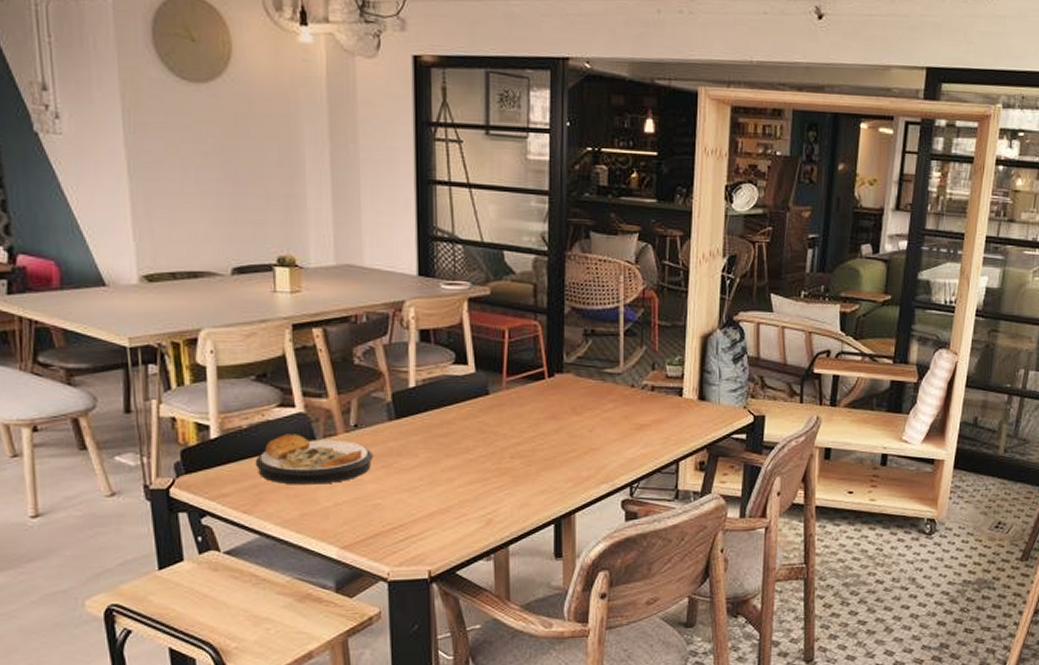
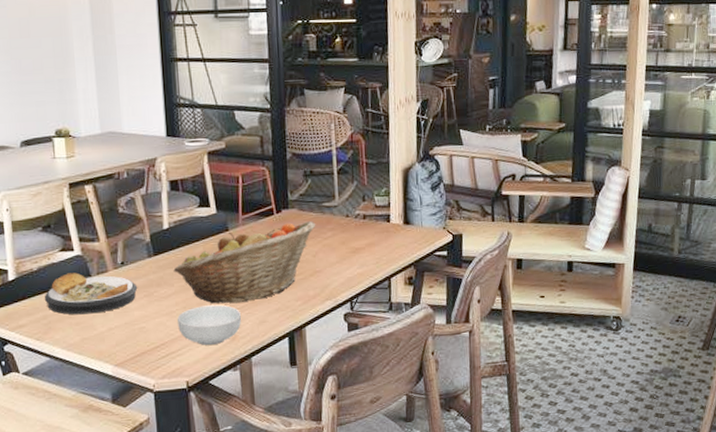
fruit basket: none [419,390,594,481] -> present [173,221,315,304]
cereal bowl: none [421,482,498,530] -> present [178,305,241,346]

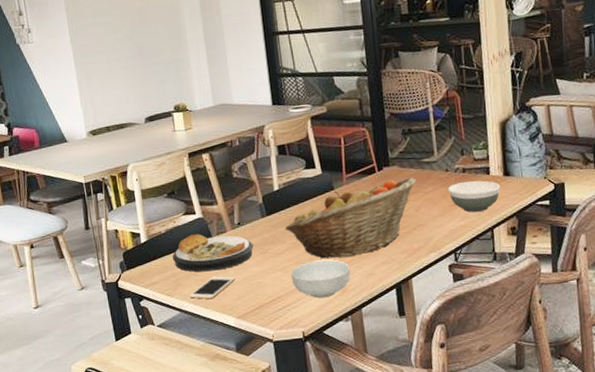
cell phone: none [61,320,115,345] -> present [189,276,236,299]
bowl: none [347,228,400,260] -> present [447,180,500,212]

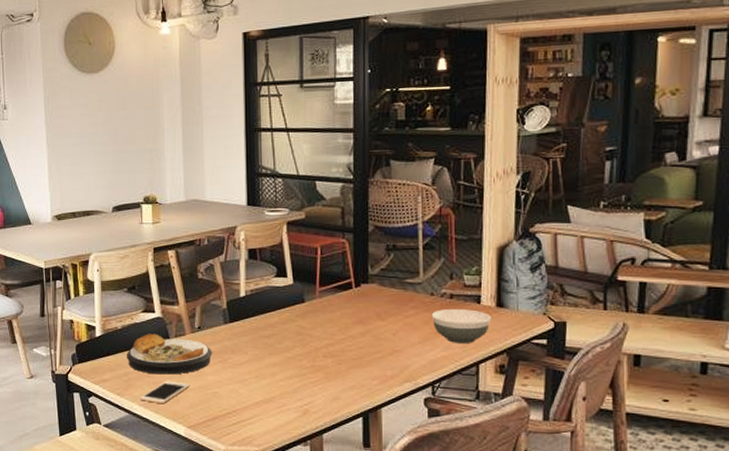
fruit basket: present [285,177,416,259] -> none [248,298,396,377]
cereal bowl: present [291,259,350,298] -> none [250,376,313,418]

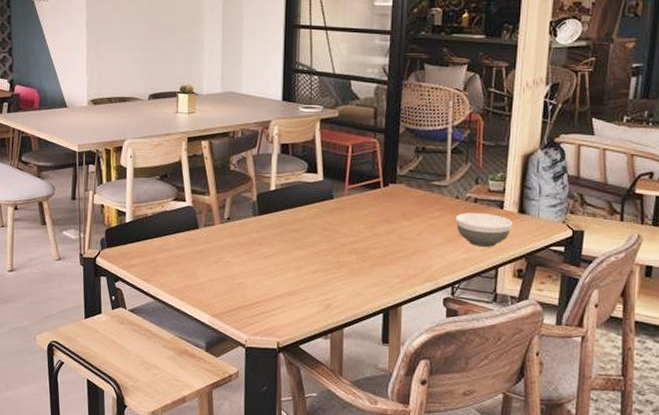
plate: present [126,334,213,375] -> none [154,222,241,264]
cell phone: present [140,381,190,404] -> none [166,269,216,292]

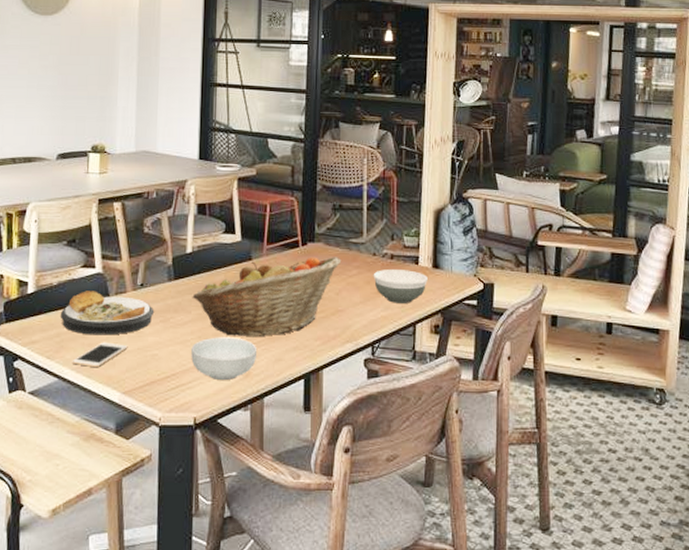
plate: none [154,222,241,264] -> present [60,290,155,336]
cell phone: none [166,269,216,292] -> present [72,342,128,368]
fruit basket: none [275,197,422,272] -> present [192,257,340,338]
cereal bowl: none [275,270,337,311] -> present [191,337,256,381]

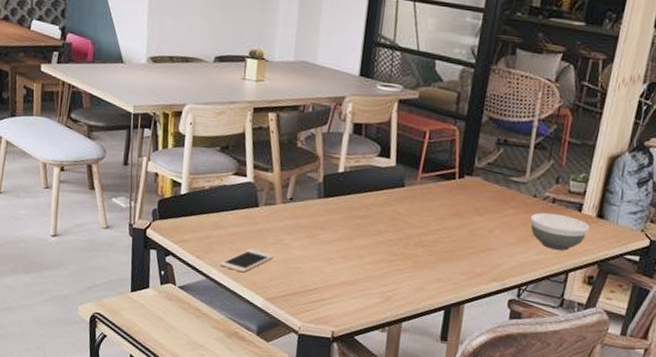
plate: present [60,290,155,336] -> none [210,198,302,244]
cereal bowl: present [191,337,256,381] -> none [334,258,400,301]
fruit basket: present [192,257,340,338] -> none [340,188,498,265]

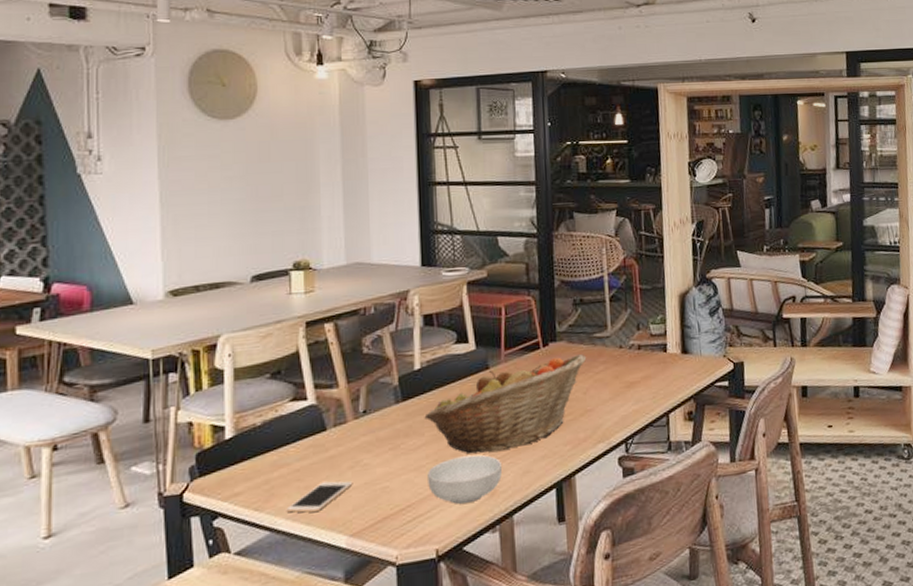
cereal bowl: none [334,258,400,301] -> present [428,454,502,505]
fruit basket: none [340,188,498,265] -> present [424,354,586,455]
bowl: present [530,212,589,251] -> none [621,358,677,395]

